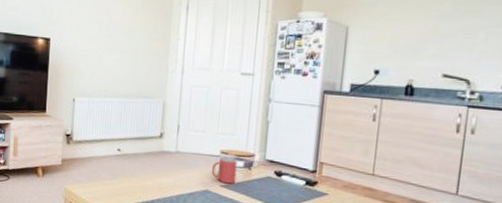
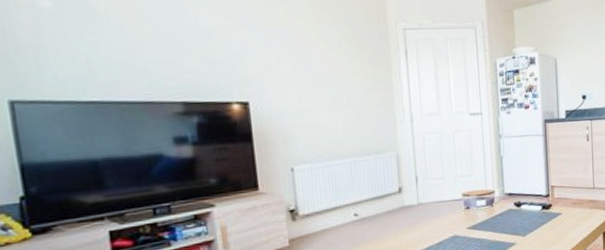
mug: present [211,157,238,184] -> none [456,199,481,225]

